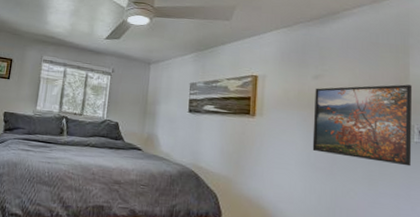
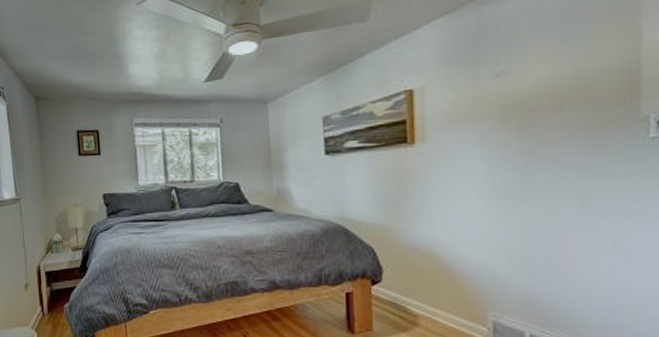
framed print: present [312,84,413,167] -> none [497,58,647,175]

